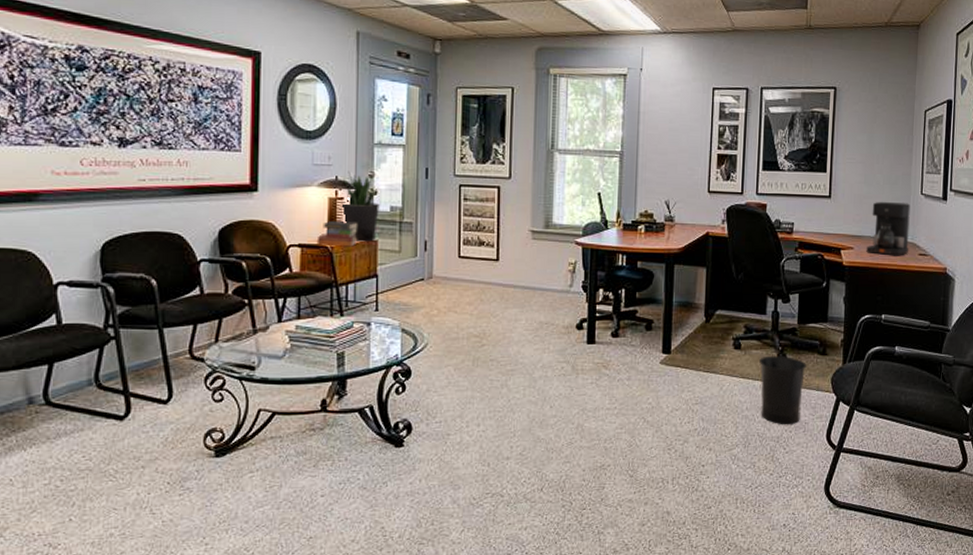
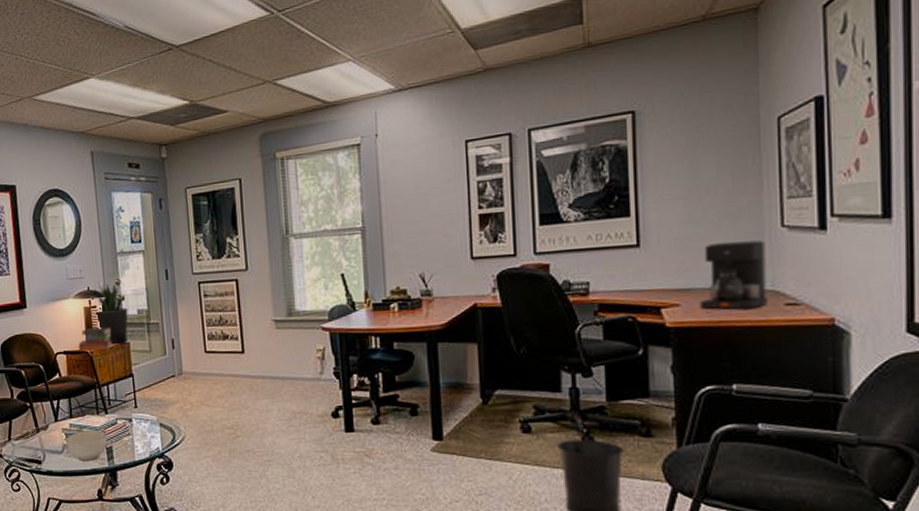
bowl: none [289,334,340,367] -> present [66,430,108,461]

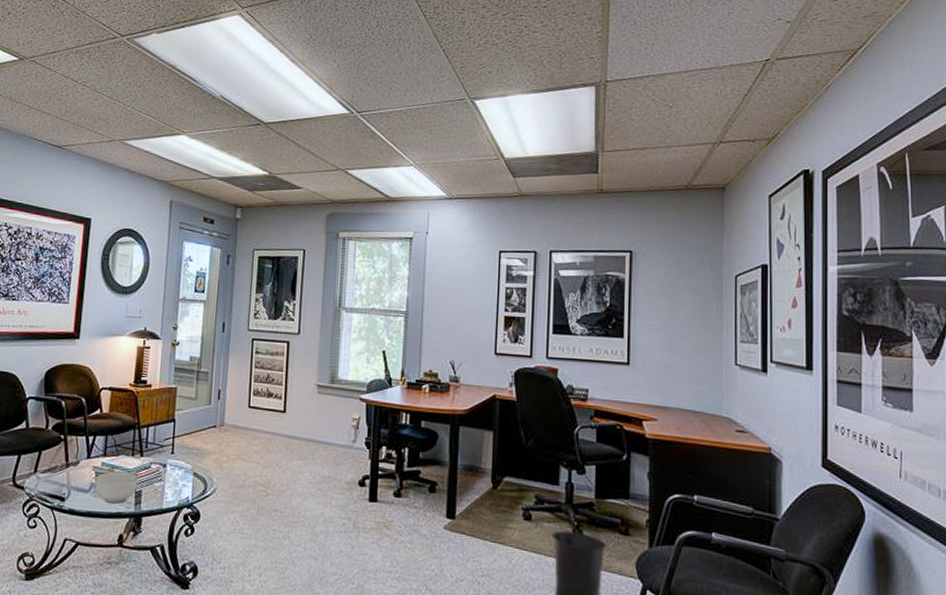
books: present [78,327,112,352] -> none [124,368,160,393]
planter: present [94,281,128,345] -> none [146,323,181,388]
coffee maker: present [700,240,769,310] -> none [673,370,724,432]

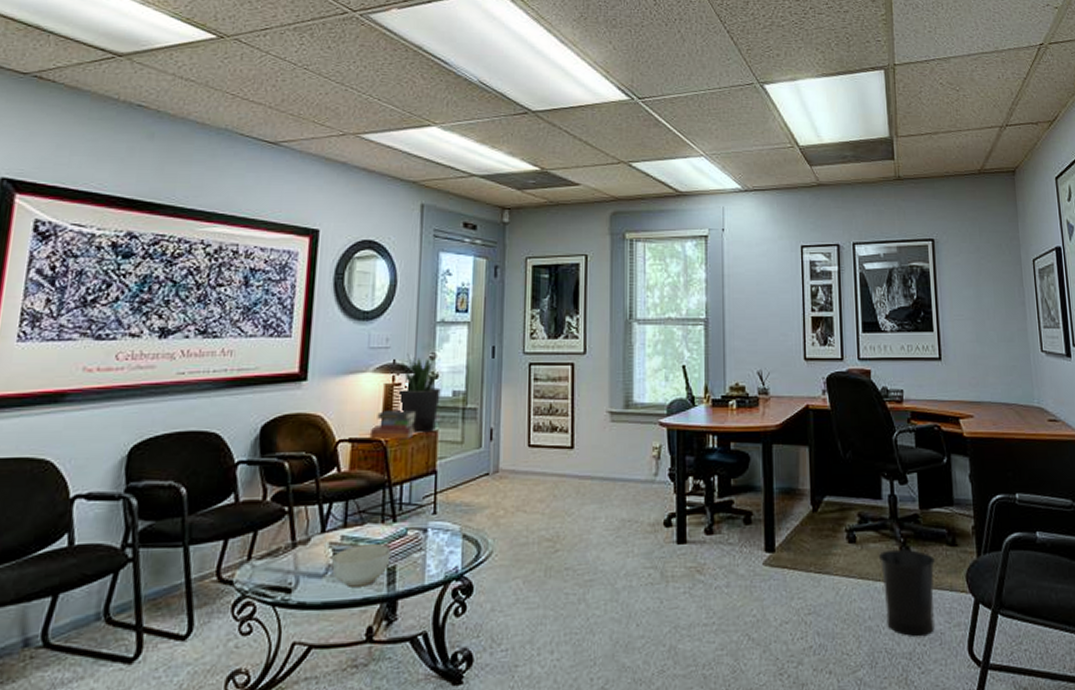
books: none [124,368,160,393] -> present [369,410,415,440]
planter: none [146,323,181,388] -> present [396,353,441,433]

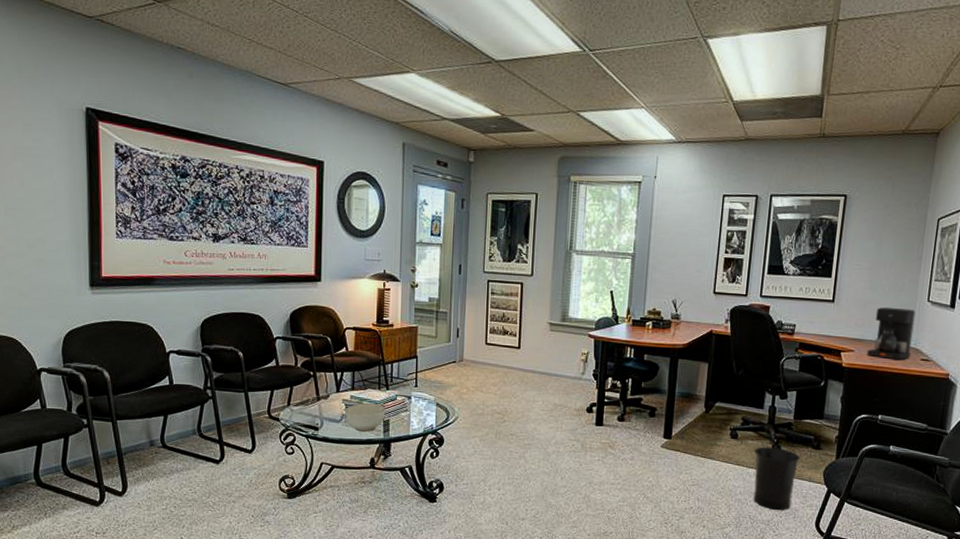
books: present [369,410,415,440] -> none [368,309,401,332]
planter: present [396,353,441,433] -> none [387,266,420,328]
coffee maker: none [988,361,1037,424] -> present [867,307,916,361]

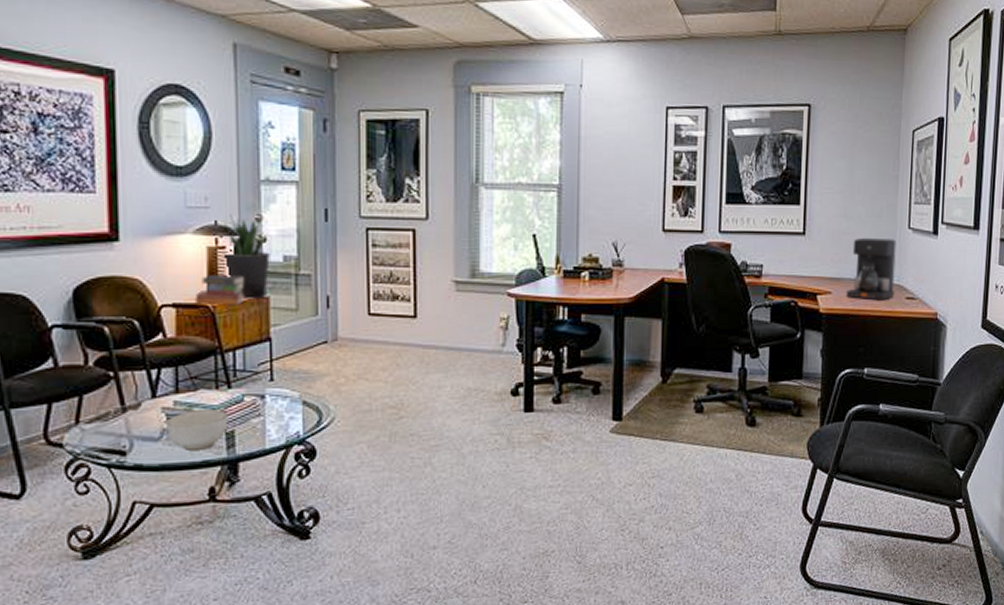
books: none [368,309,401,332] -> present [194,275,244,306]
planter: none [387,266,420,328] -> present [221,214,270,299]
waste bin: present [753,446,800,510] -> none [725,419,779,497]

